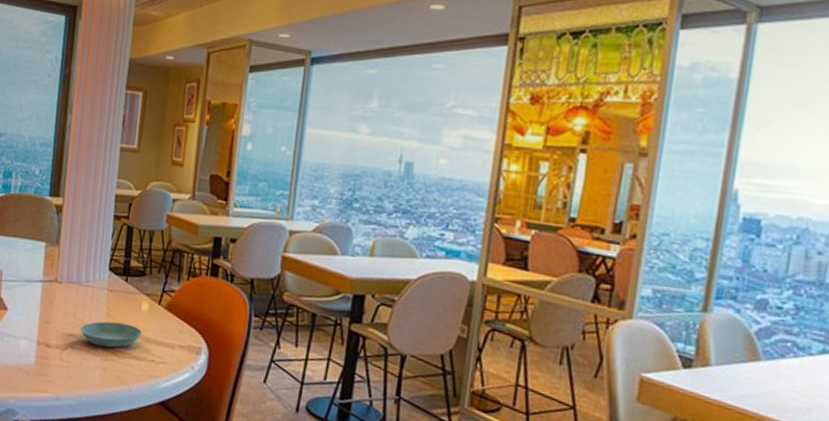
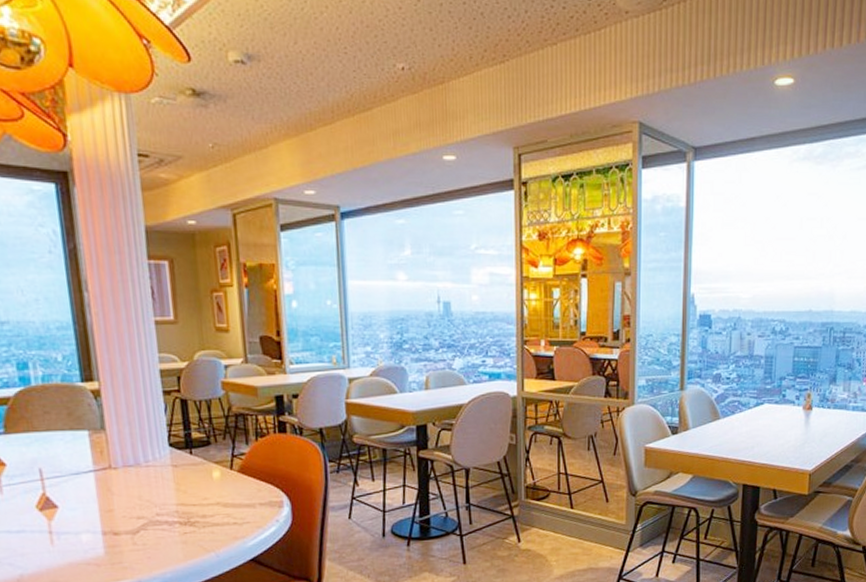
saucer: present [80,321,142,348] -> none [149,494,219,522]

